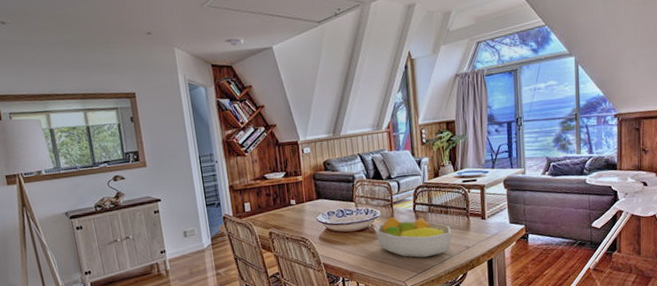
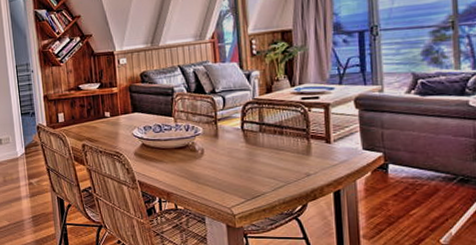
fruit bowl: present [375,217,452,258] -> none [197,135,288,183]

